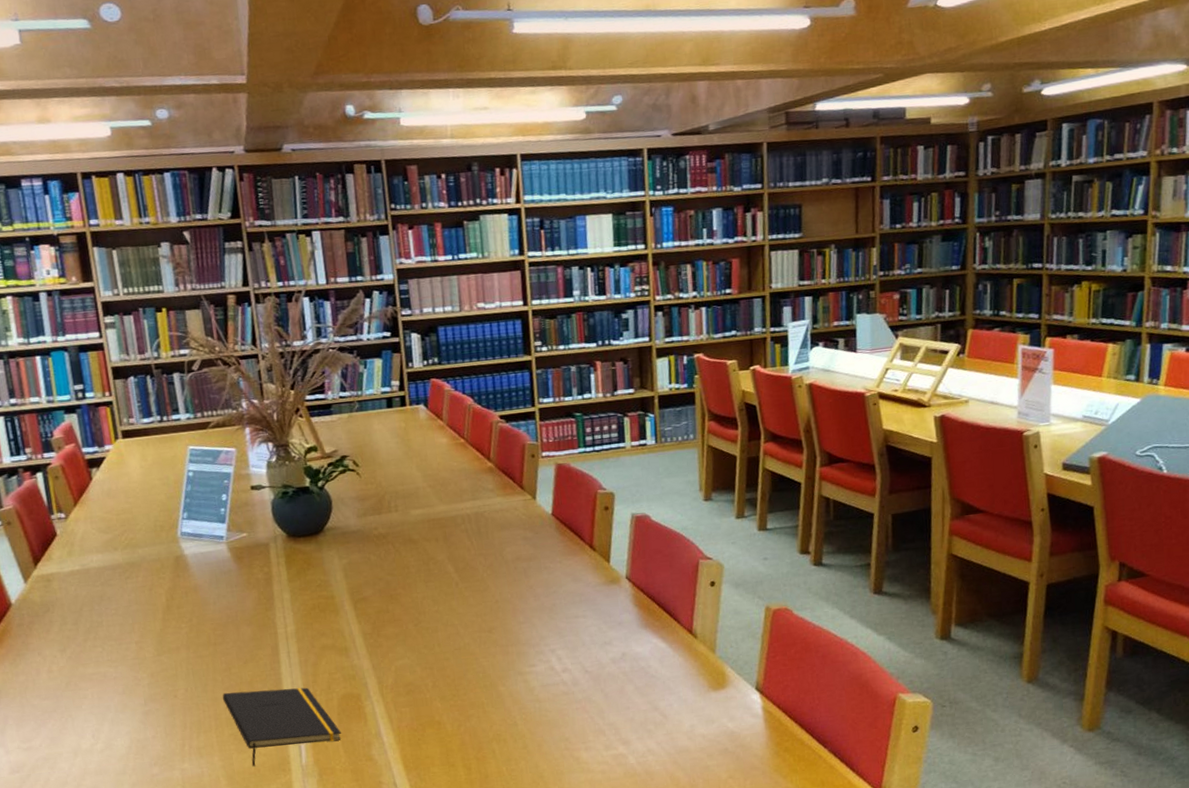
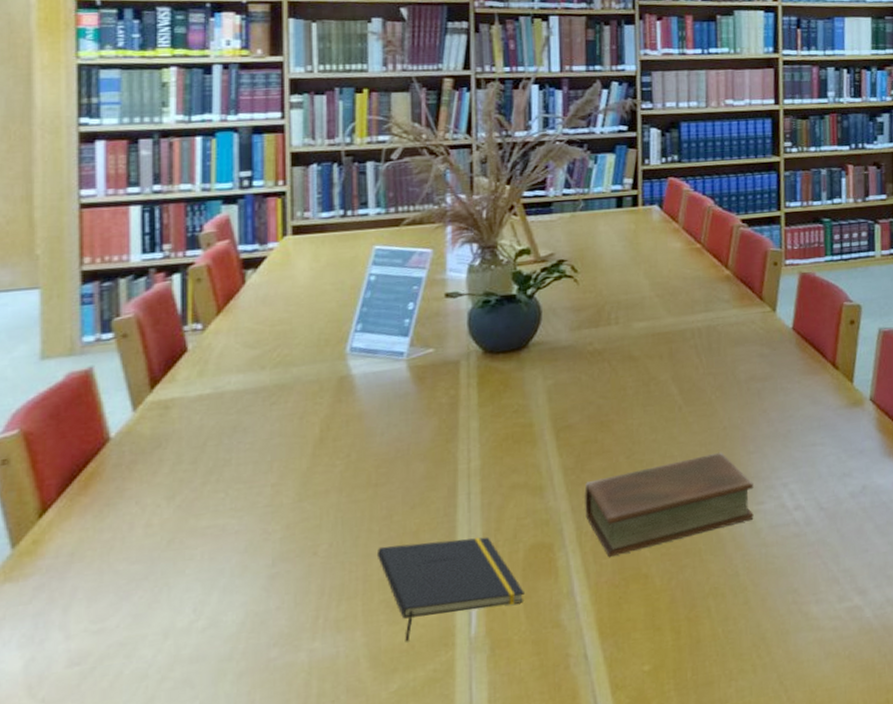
book: none [382,622,527,707] -> present [584,452,754,558]

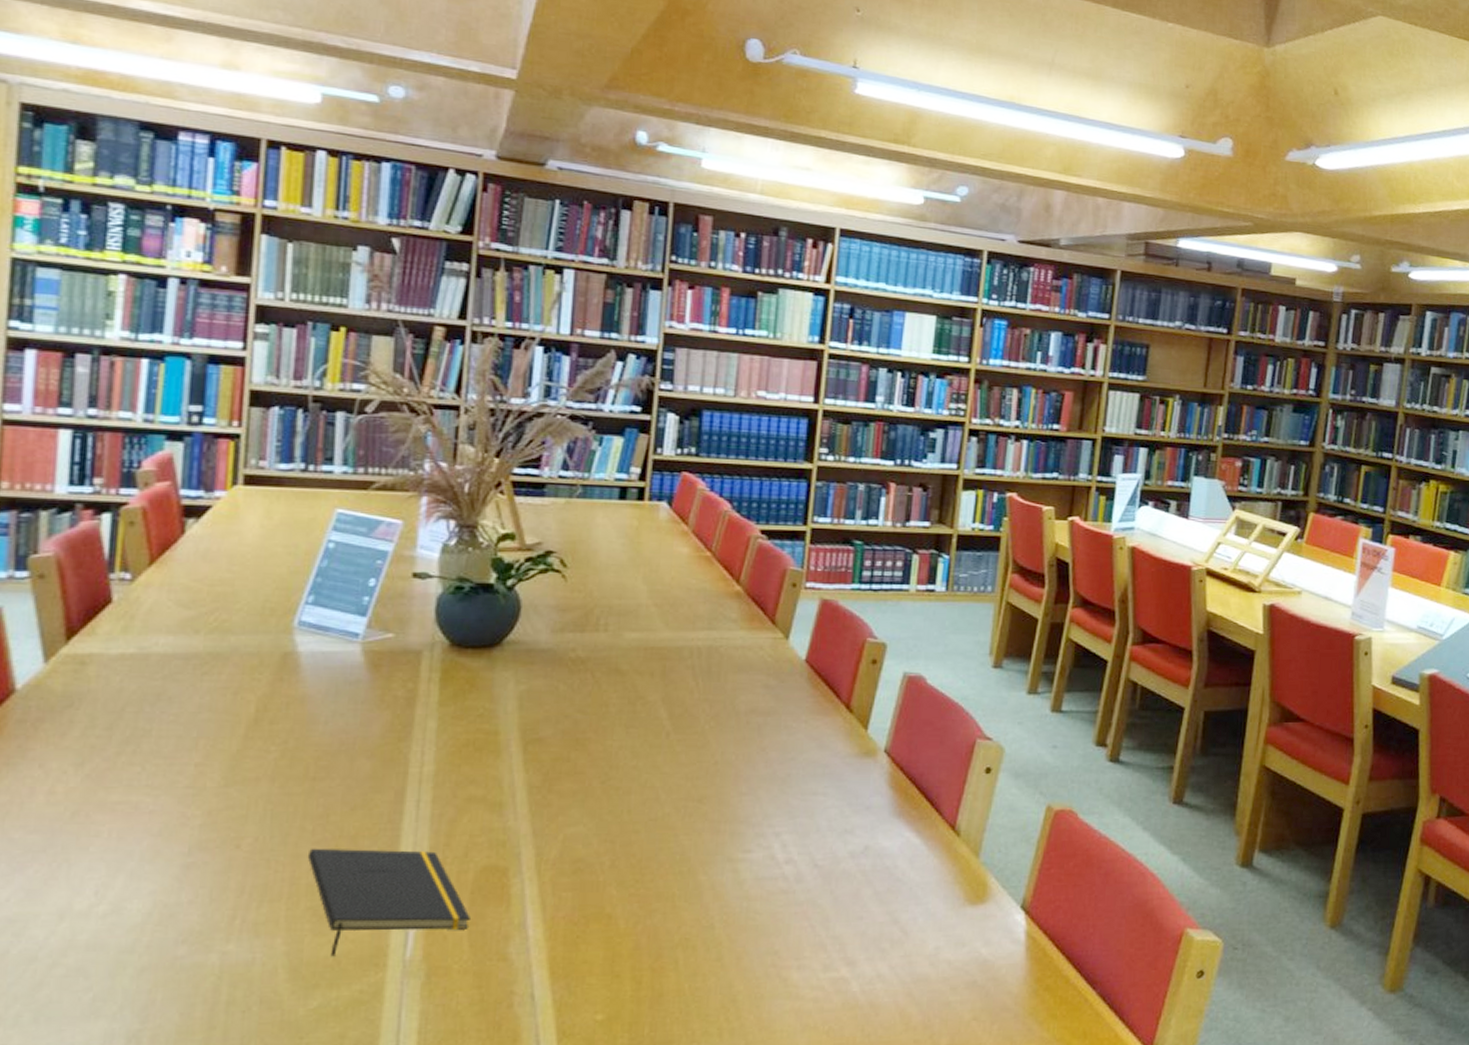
book: present [584,452,754,558] -> none [548,789,742,891]

